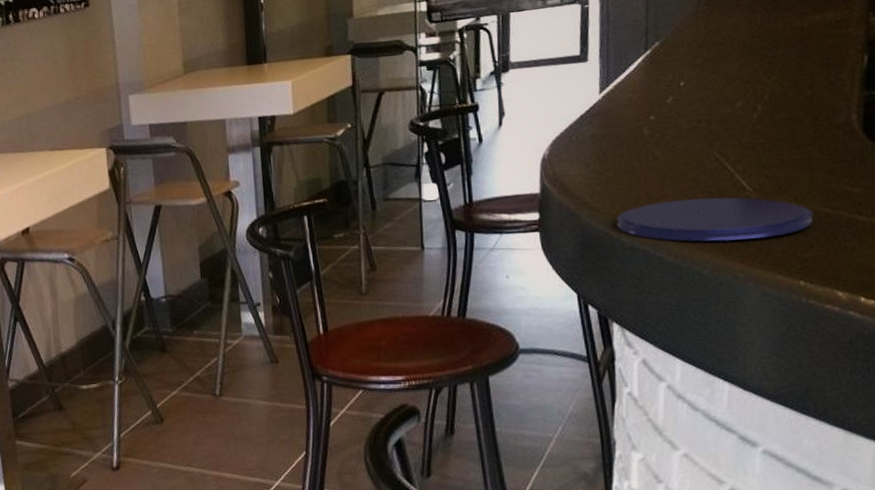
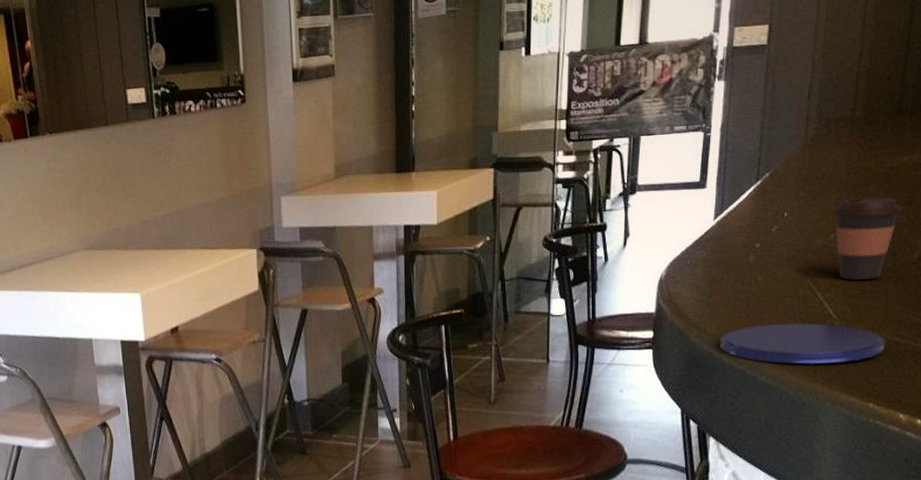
coffee cup: none [736,59,821,150] -> present [831,196,903,280]

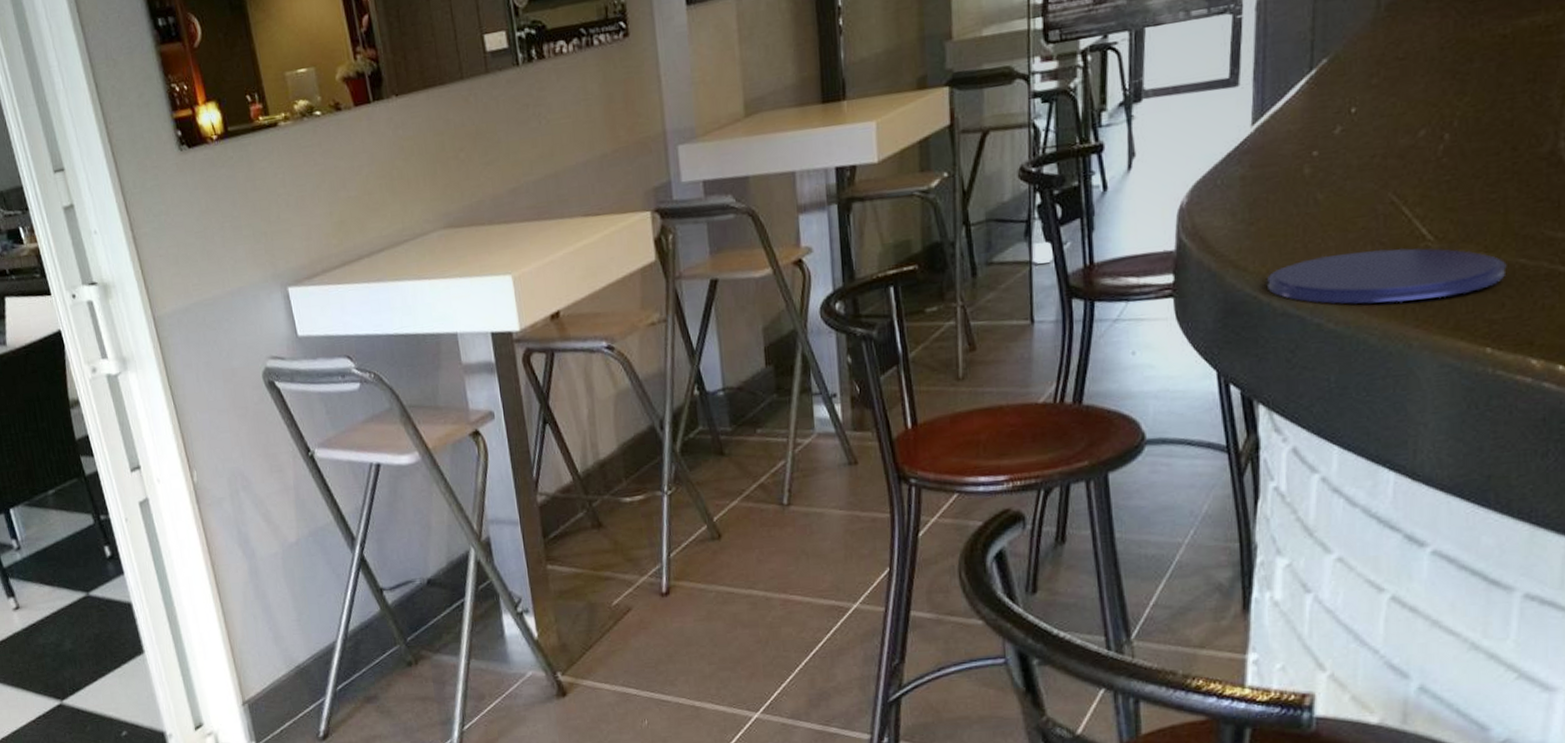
coffee cup: present [831,196,903,280] -> none [1419,74,1524,189]

